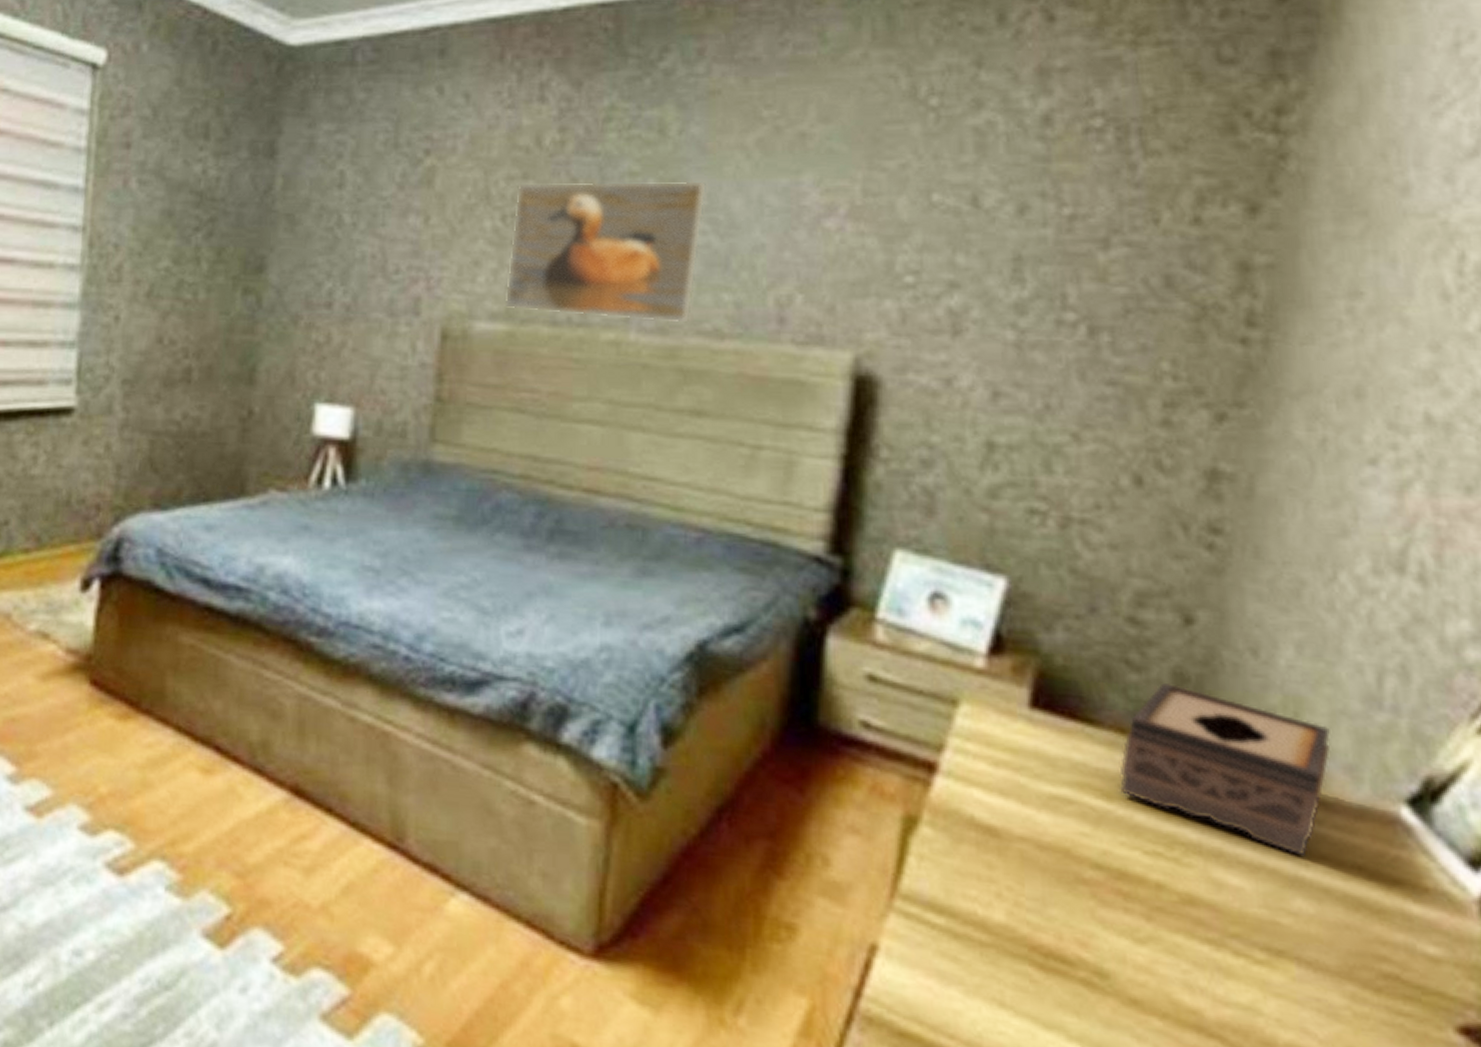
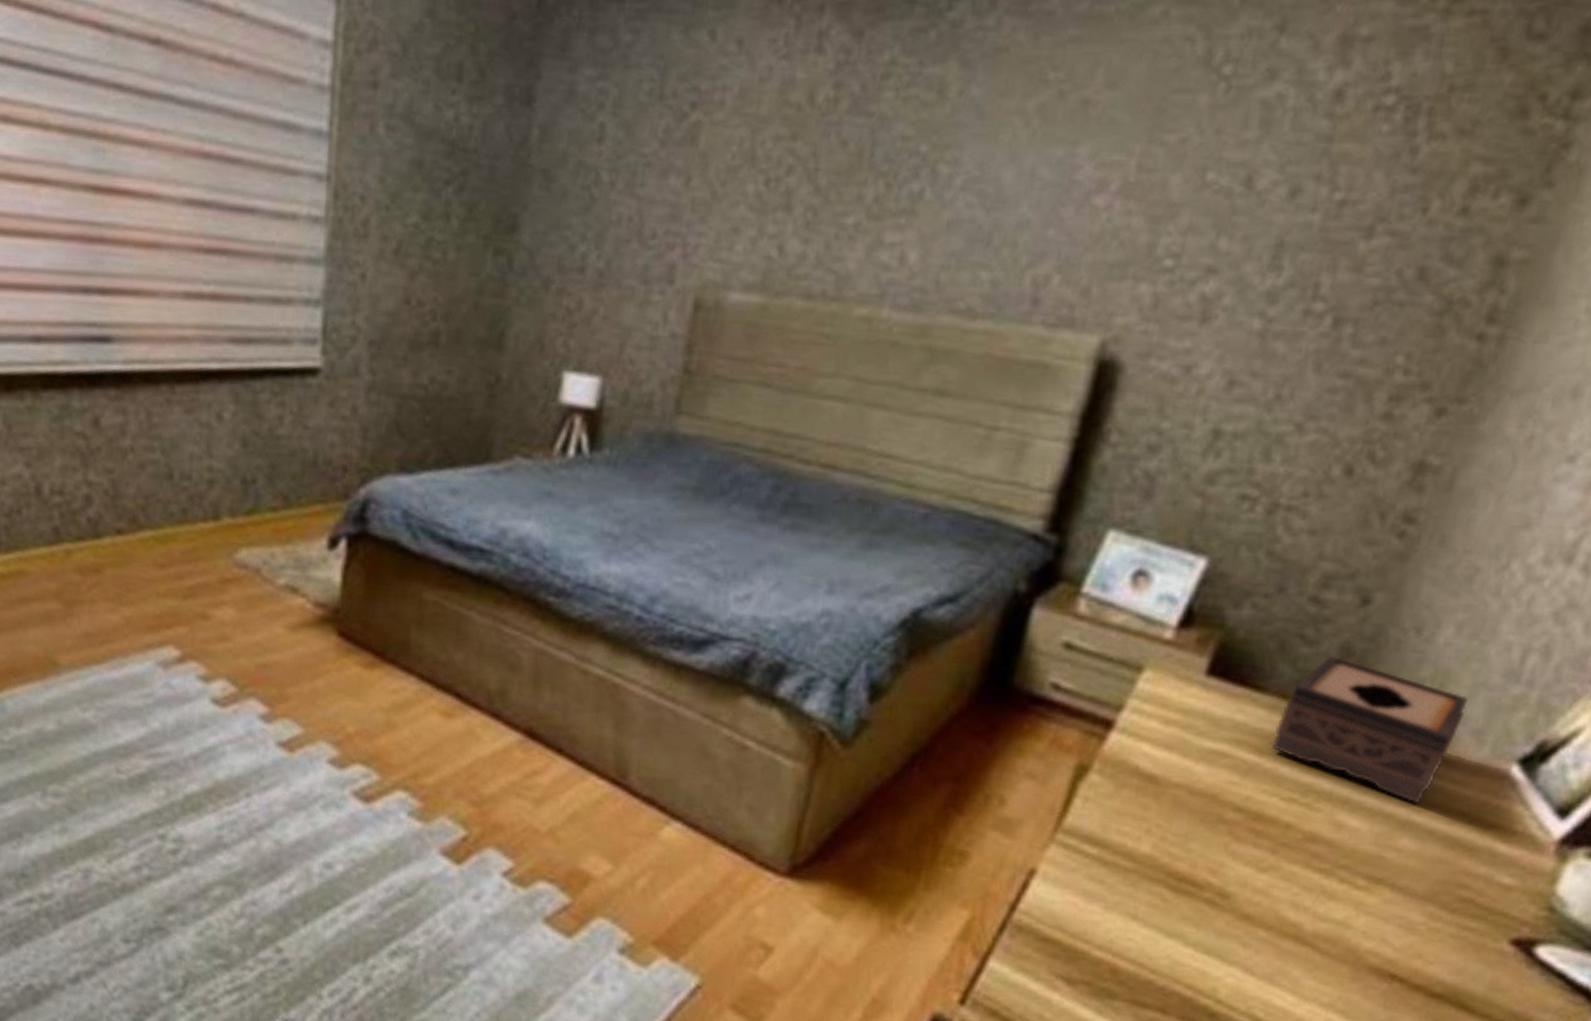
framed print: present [503,180,708,324] -> none [759,143,981,302]

